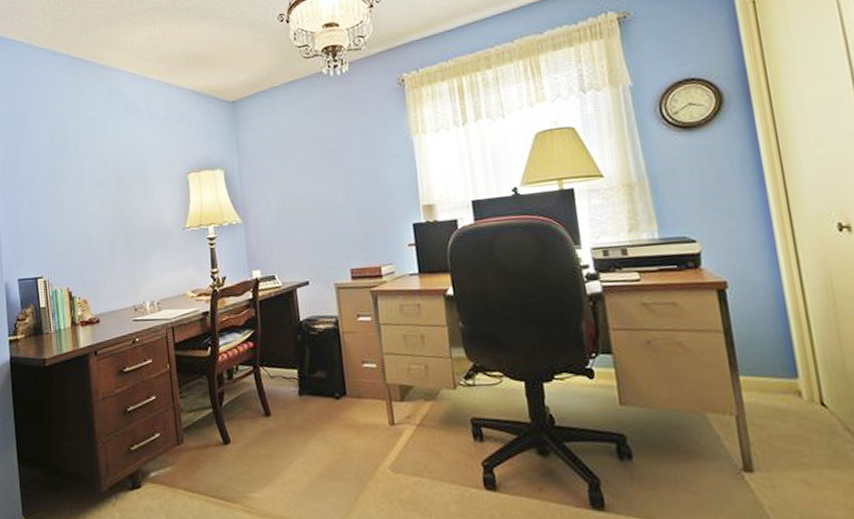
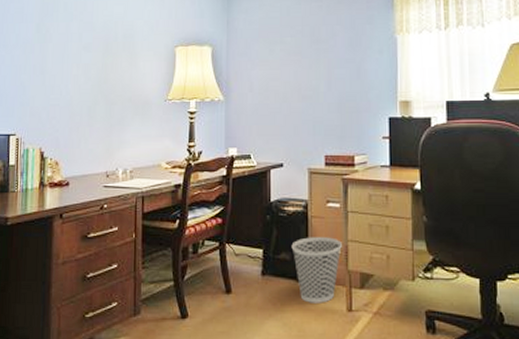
wastebasket: none [326,351,378,420] -> present [291,237,342,303]

